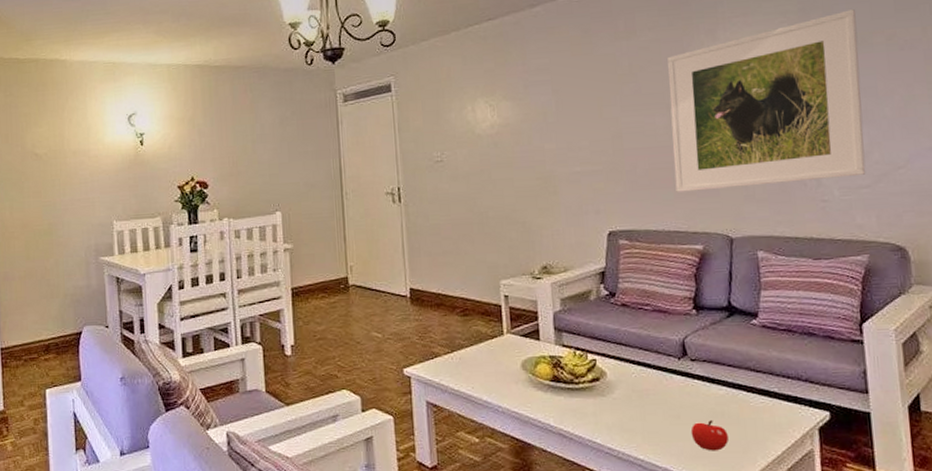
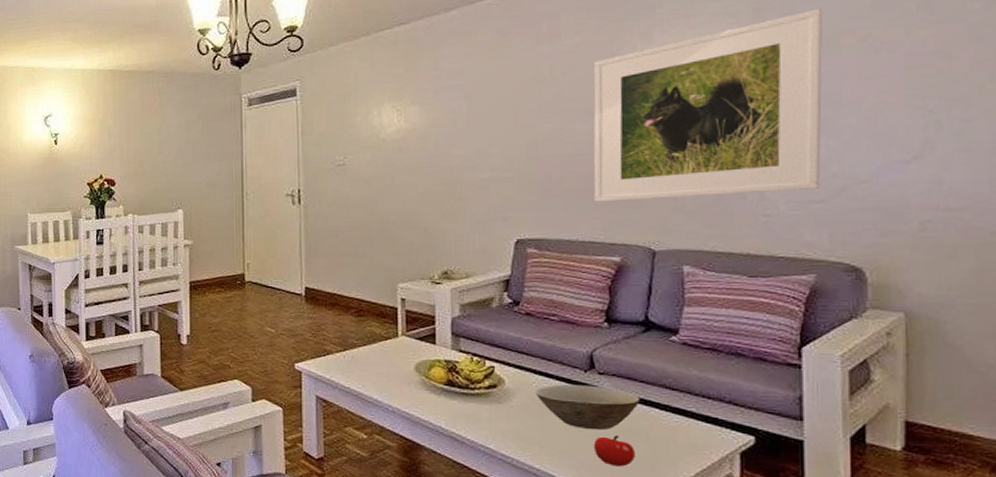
bowl: none [635,372,729,417] -> present [536,384,640,431]

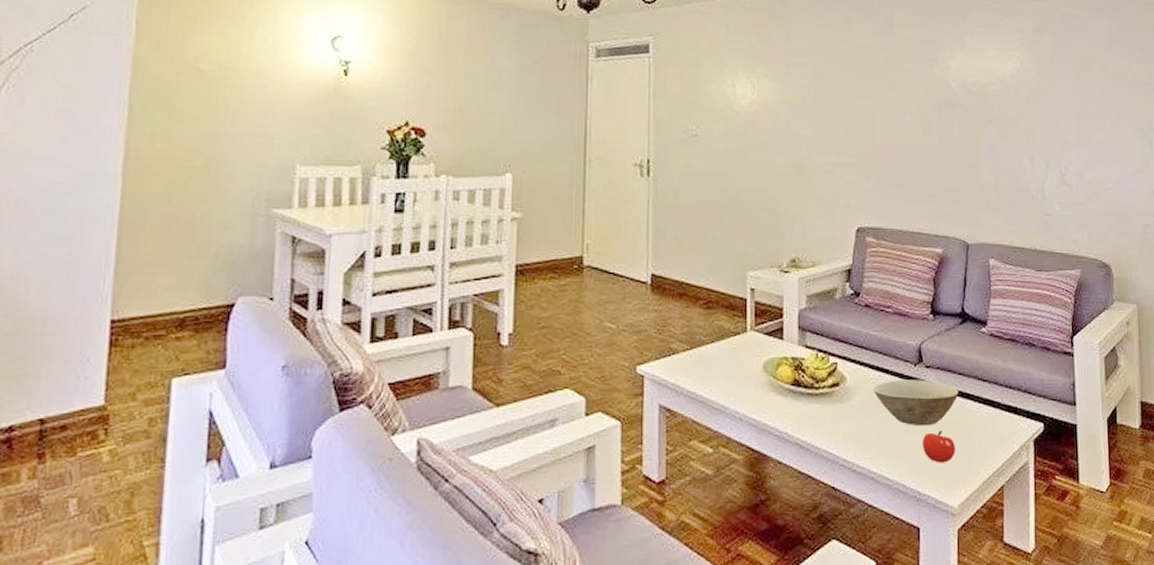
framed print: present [593,9,823,202] -> none [920,36,1081,194]

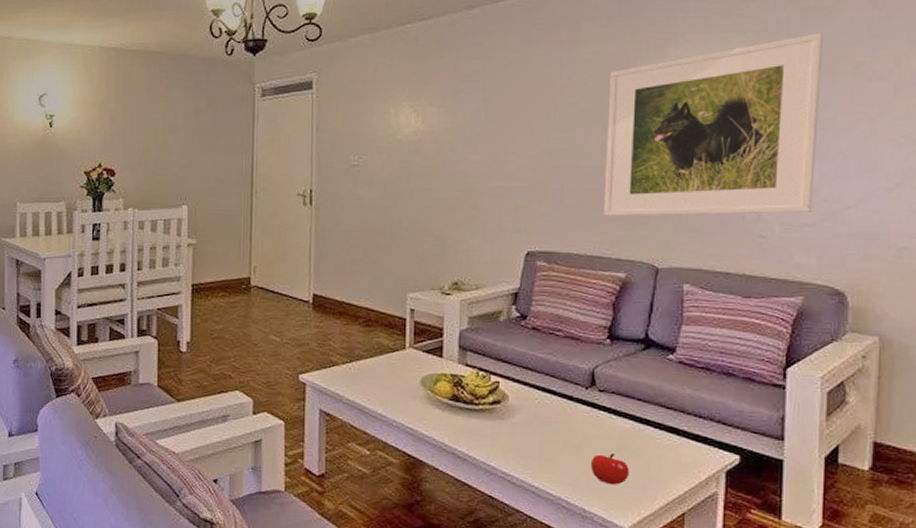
bowl: present [873,379,959,427] -> none [538,401,637,448]
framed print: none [920,36,1081,194] -> present [603,33,823,216]

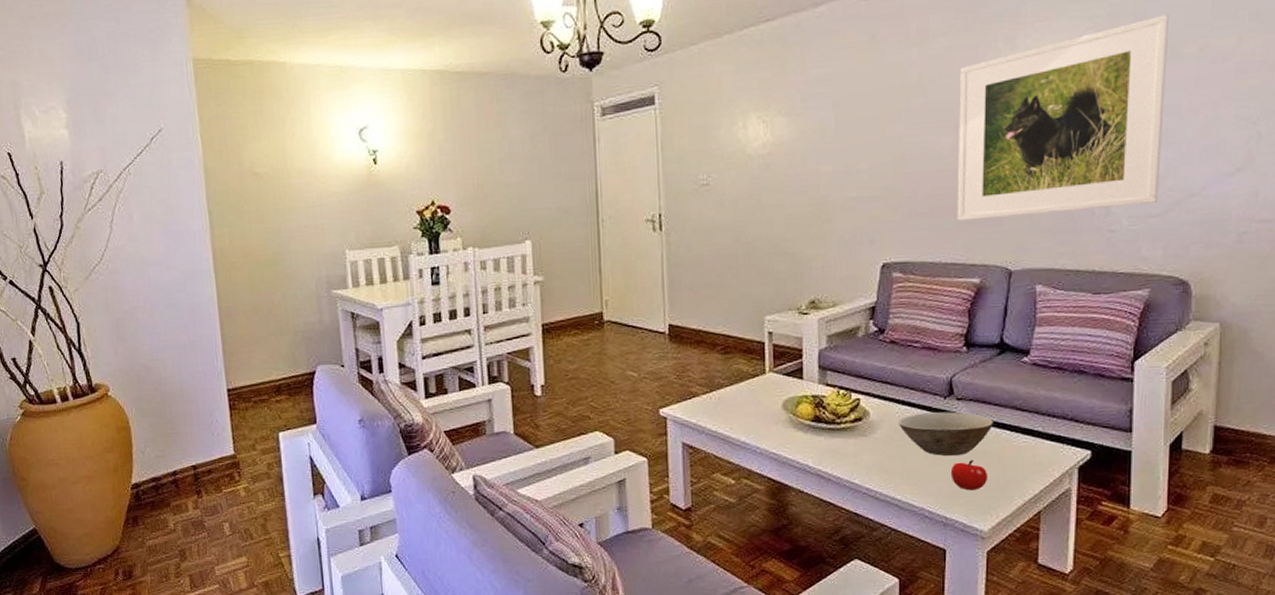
bowl: none [538,401,637,448] -> present [899,411,994,457]

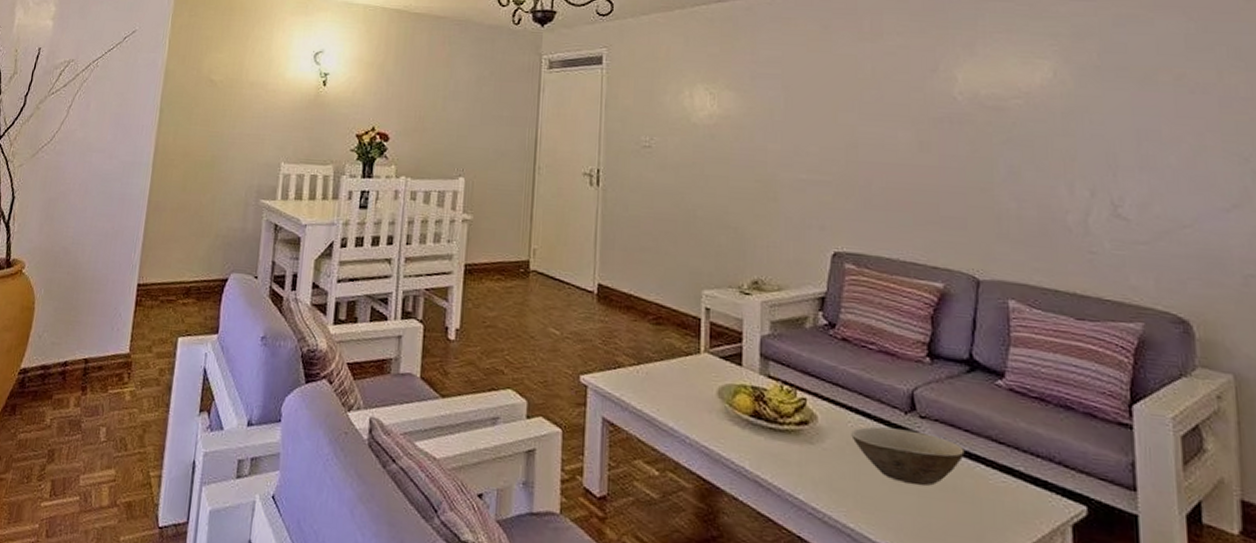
apple: present [950,460,987,491] -> none [914,493,959,533]
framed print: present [957,14,1169,221] -> none [915,41,1144,230]

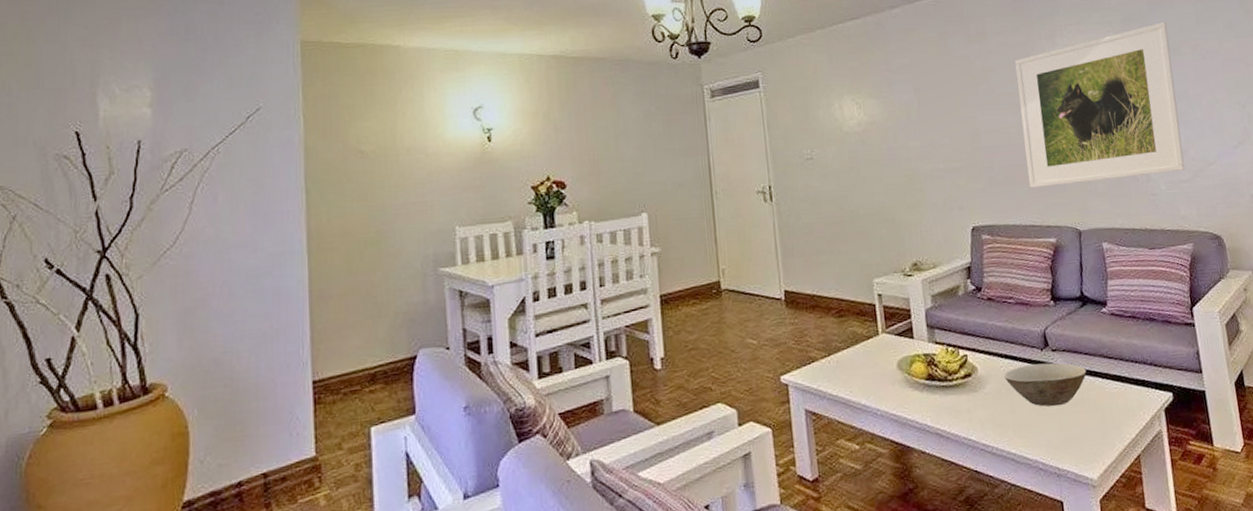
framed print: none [915,41,1144,230] -> present [1015,22,1185,188]

